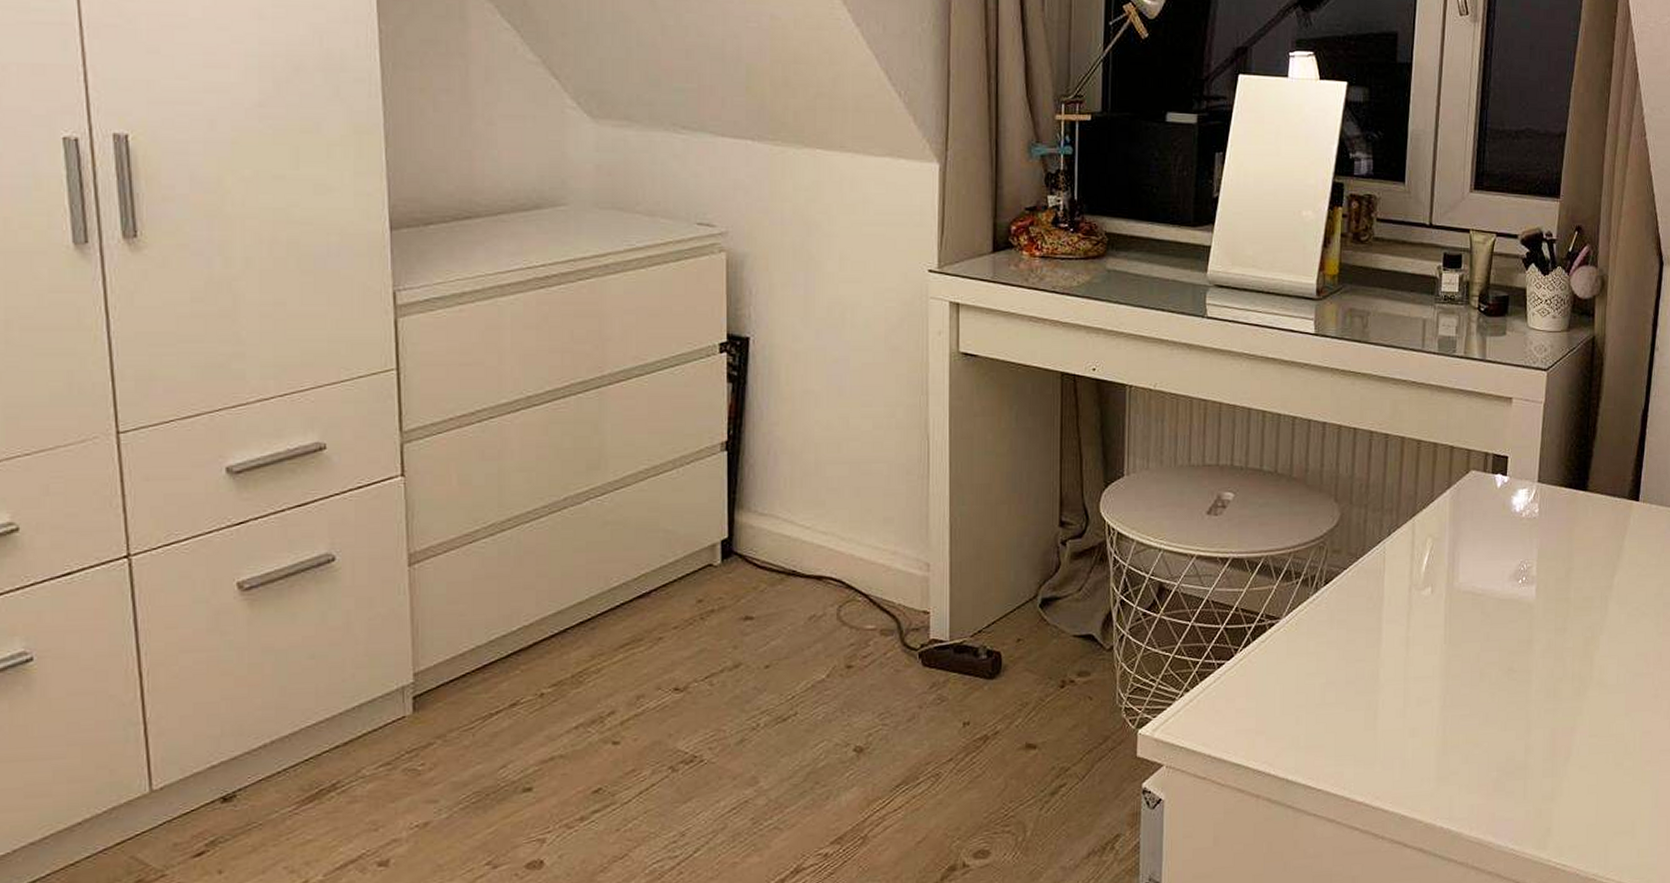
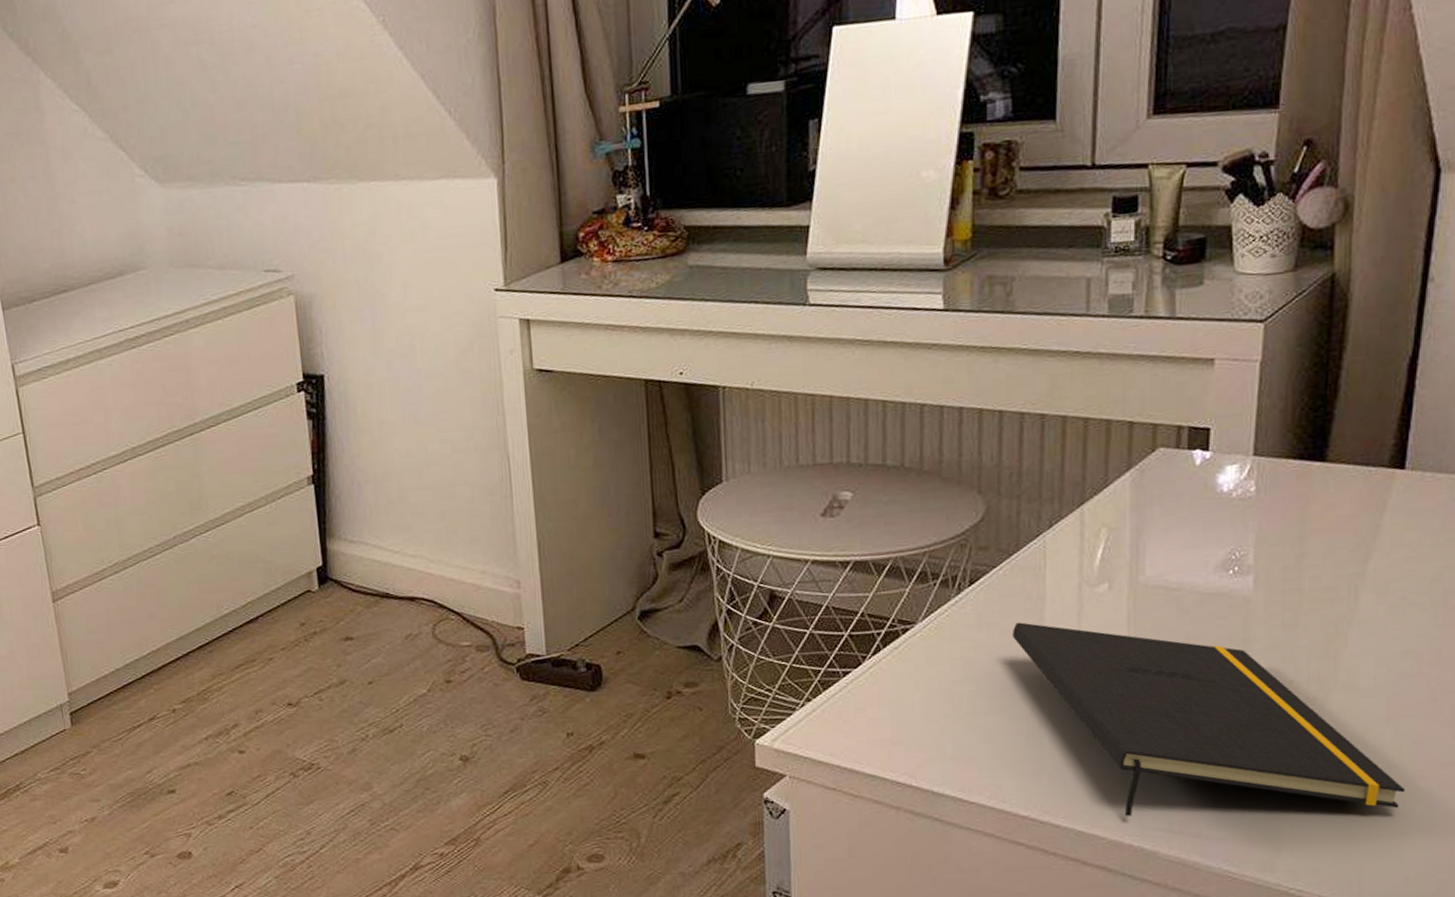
notepad: none [1356,620,1637,801] -> present [1011,622,1405,816]

